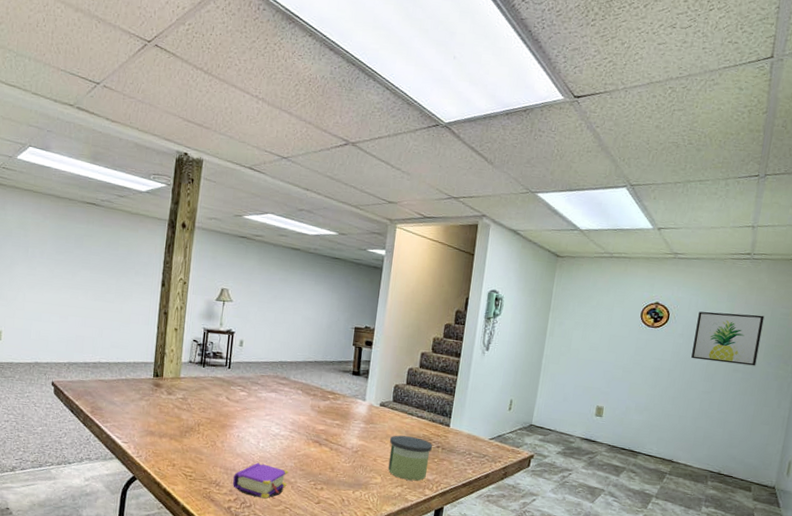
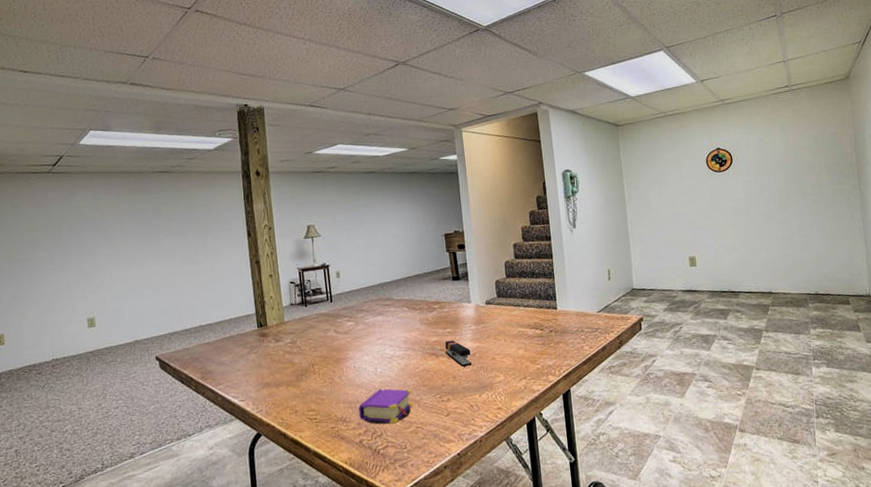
stapler: none [328,432,355,461] -> present [444,340,472,367]
candle: present [387,435,432,481] -> none [503,327,547,372]
wall art: present [691,311,765,366] -> none [757,139,821,193]

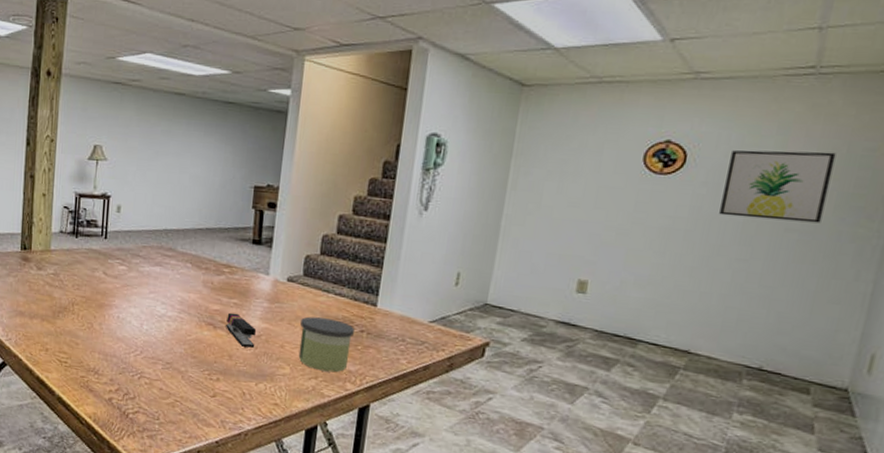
book: present [358,388,413,425] -> none [114,347,178,390]
candle: none [503,327,547,372] -> present [298,316,355,373]
wall art: none [757,139,821,193] -> present [719,150,837,224]

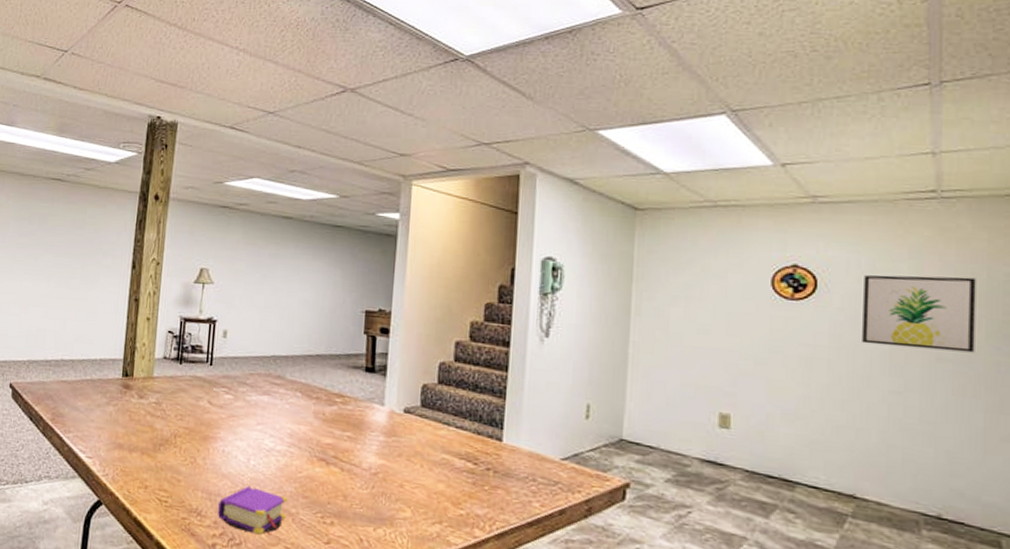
book: none [114,347,178,390] -> present [218,485,288,535]
stapler: present [225,312,257,348] -> none [338,447,373,487]
candle: present [298,316,355,373] -> none [419,452,479,517]

